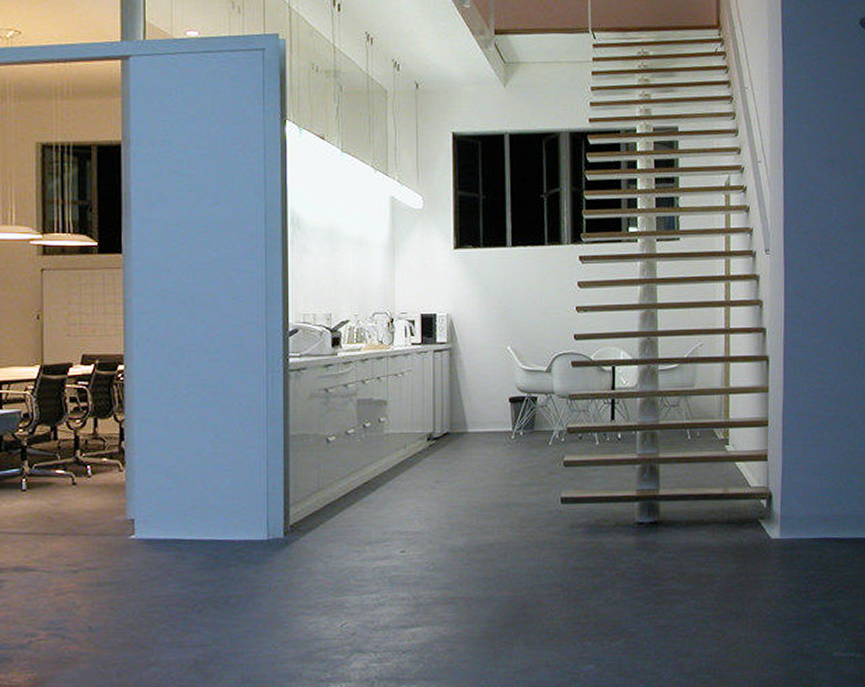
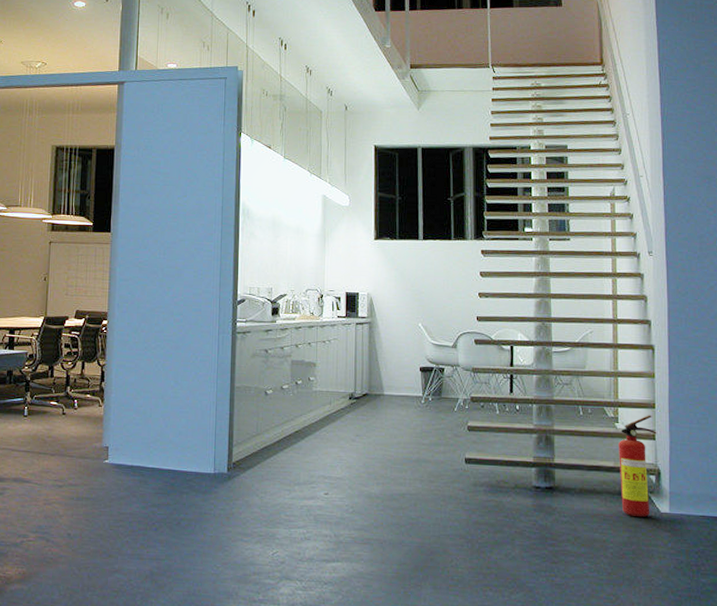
fire extinguisher: none [728,434,769,546] -> present [619,415,657,518]

